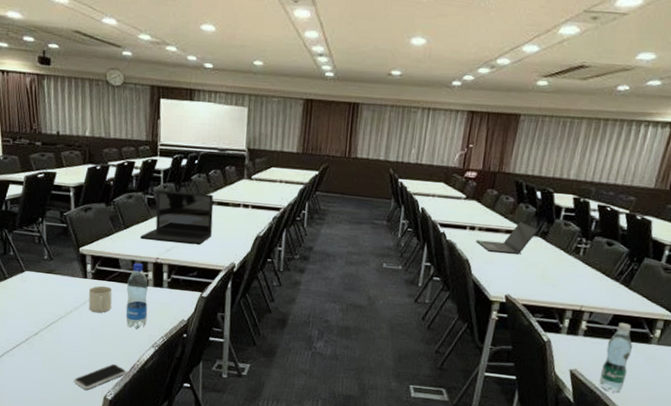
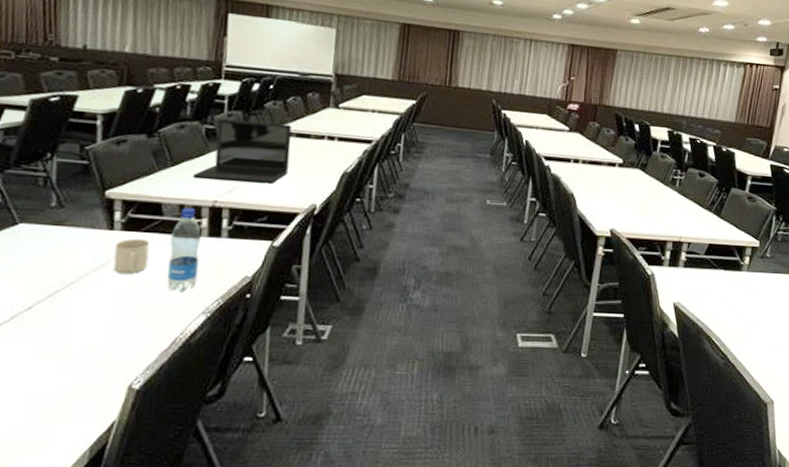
smartphone: present [74,364,127,390] -> none [83,341,164,379]
laptop: present [475,221,539,254] -> none [580,154,638,187]
bottle: present [599,323,633,393] -> none [700,252,727,323]

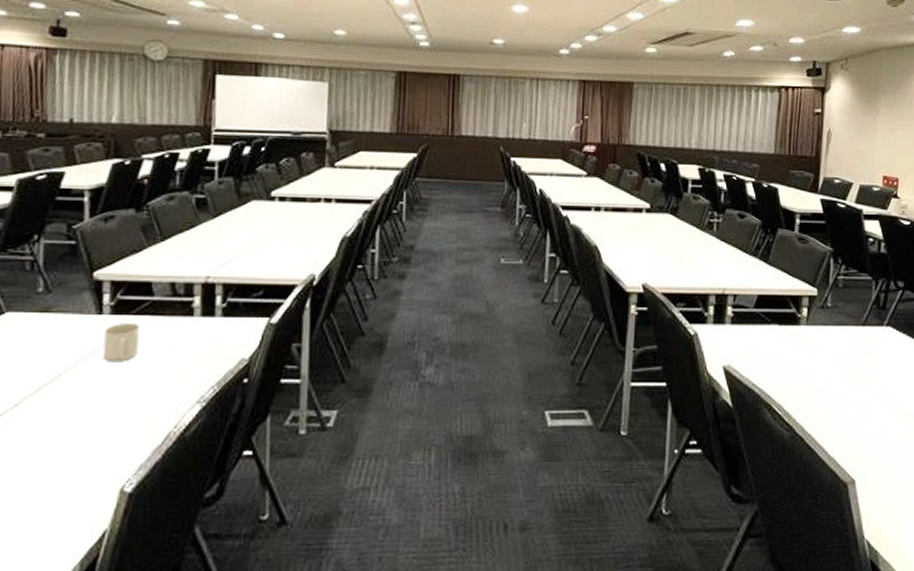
bottle: present [167,208,202,293] -> none [159,286,194,380]
laptop: present [193,118,292,183] -> none [184,186,286,254]

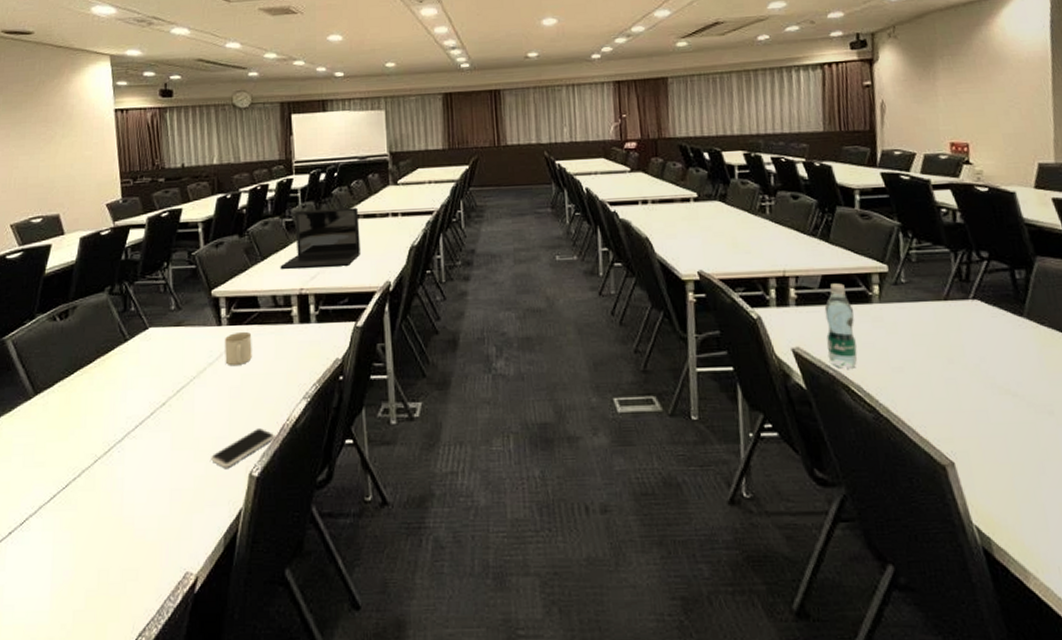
smartphone: none [72,437,158,482] -> present [211,429,275,468]
laptop: none [184,186,286,254] -> present [280,207,360,269]
bottle: none [755,304,784,388] -> present [824,283,858,369]

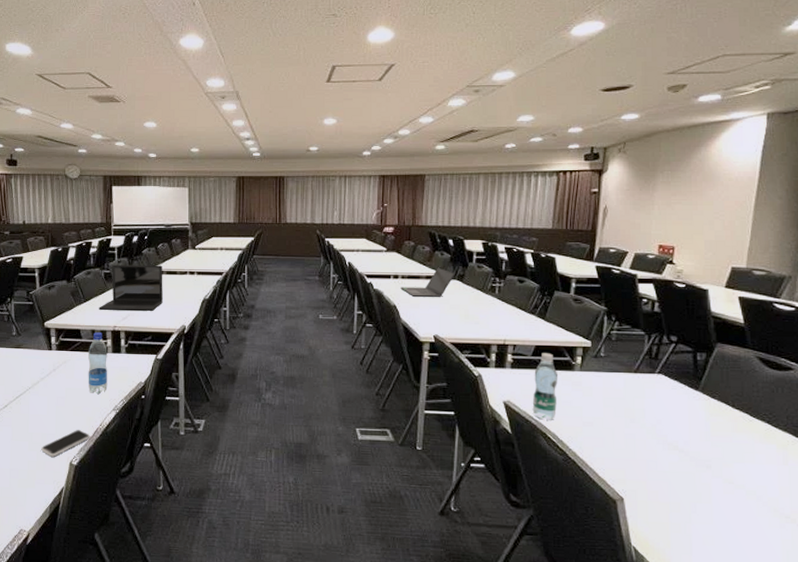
cup: present [224,331,252,366] -> none [53,356,75,382]
bottle: none [269,298,295,380] -> present [88,332,108,395]
laptop: none [651,187,716,225] -> present [400,267,455,297]

